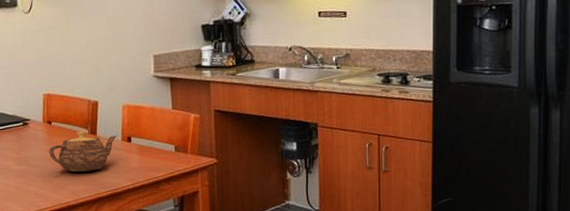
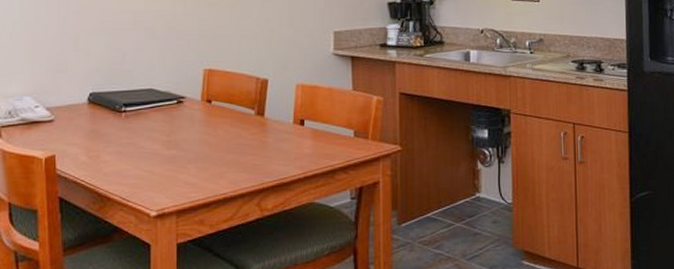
teapot: present [49,131,117,172] -> none [206,112,289,158]

